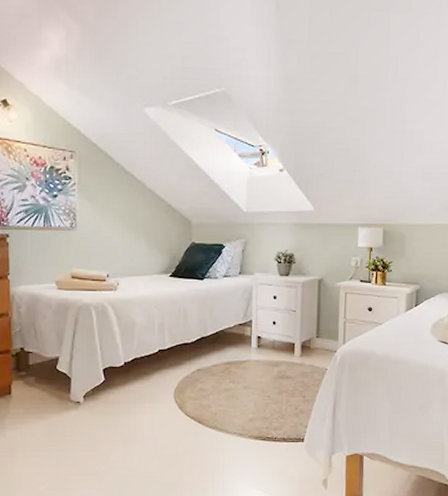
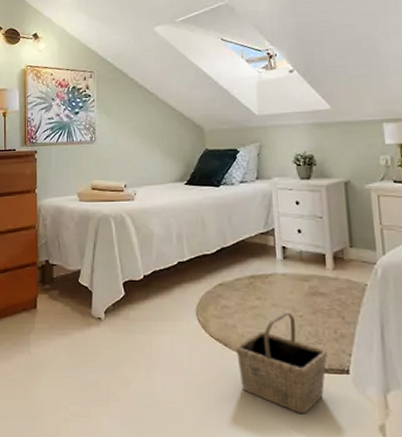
basket: none [208,393,287,474] -> present [235,312,327,413]

